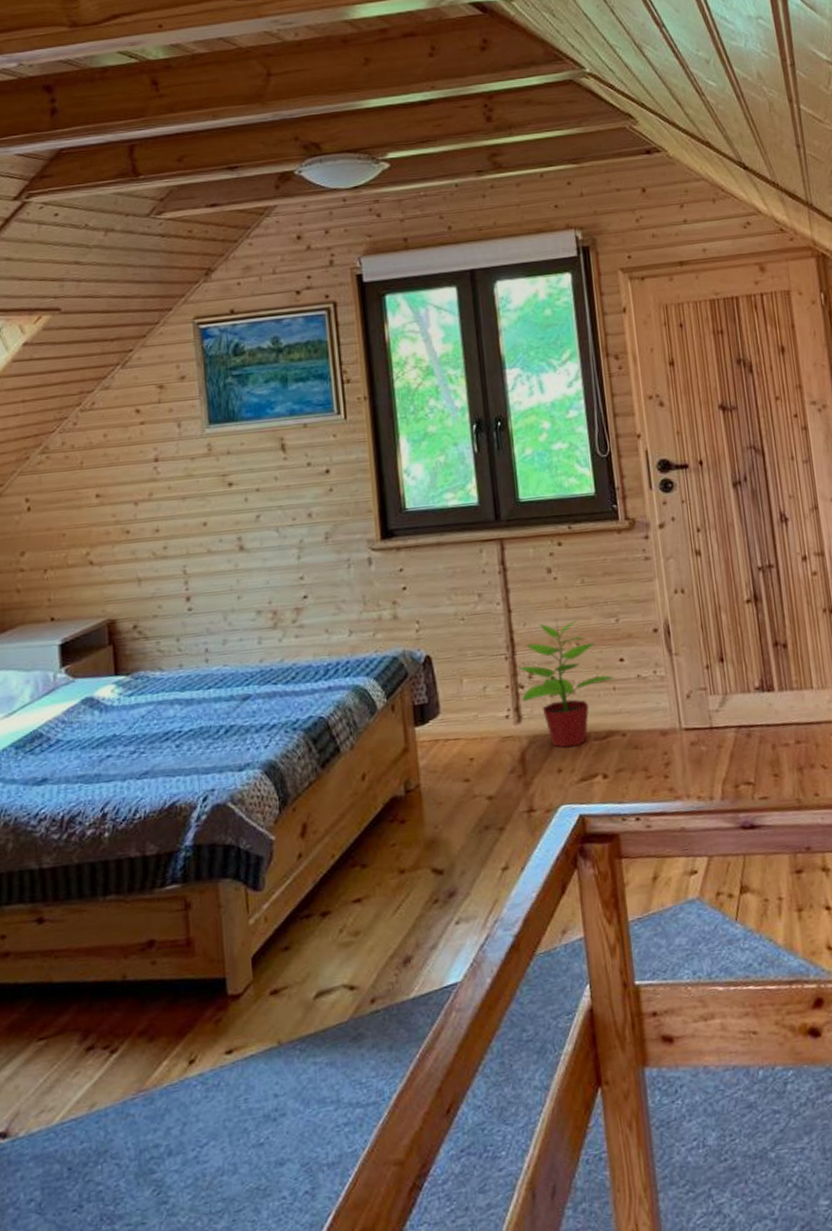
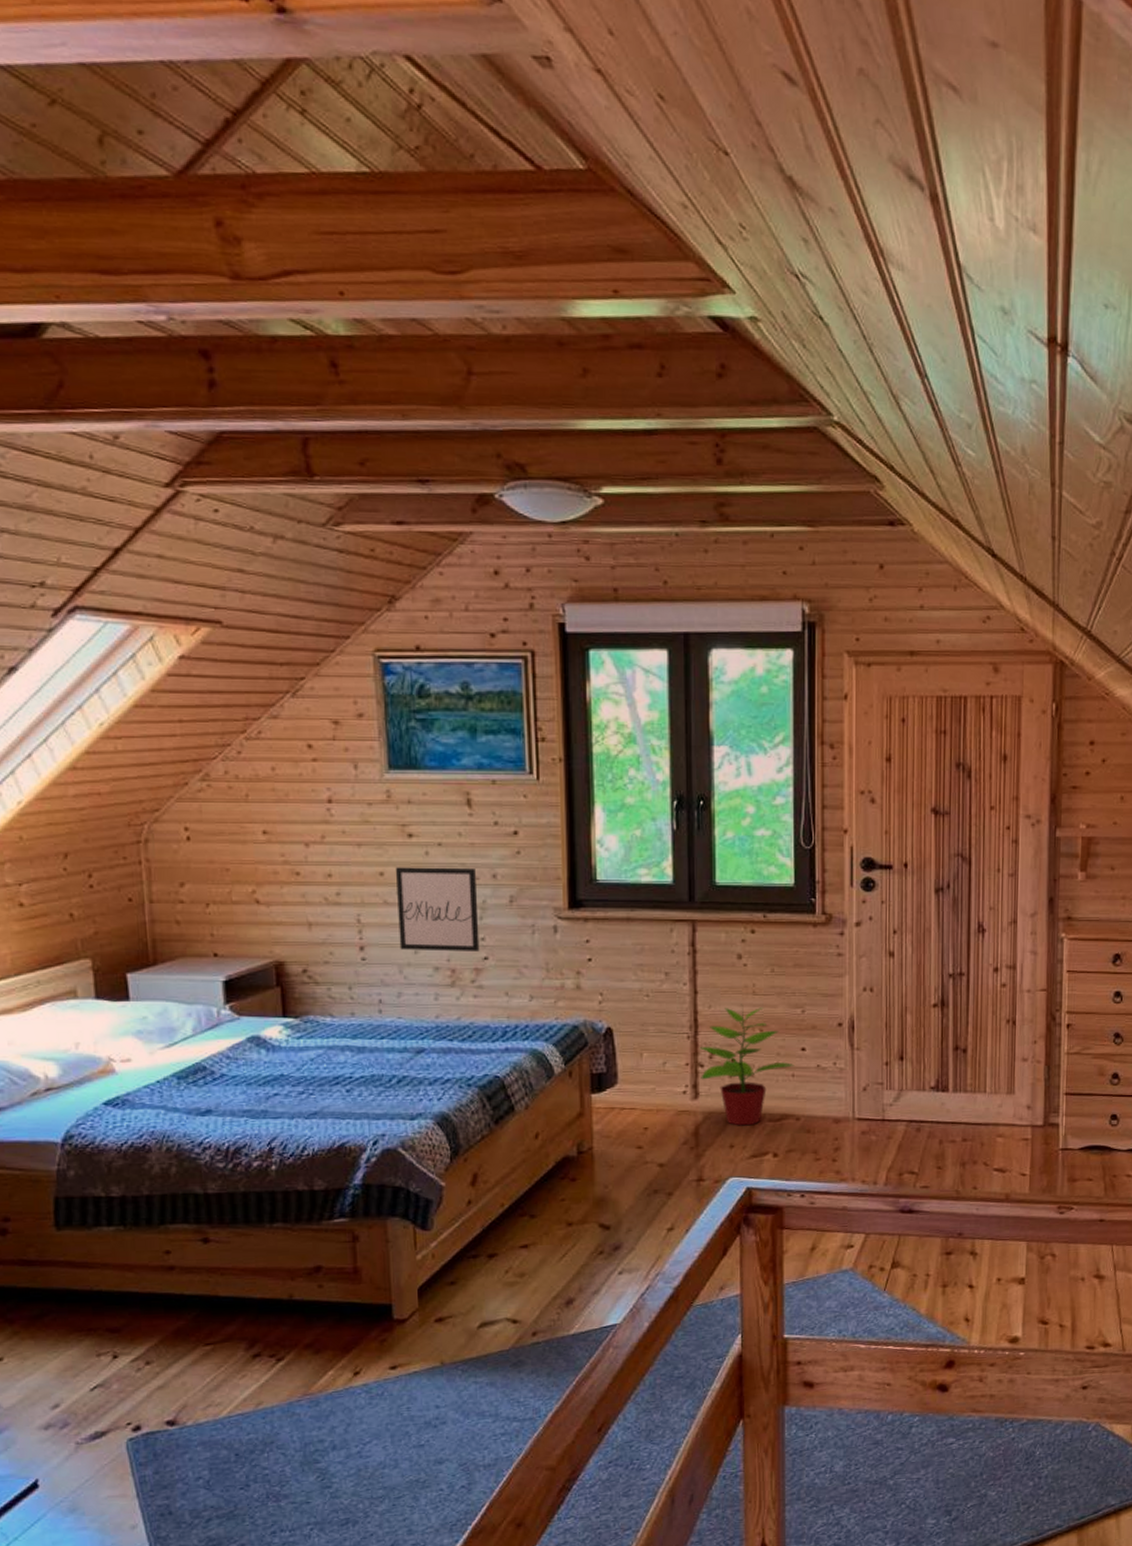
wall art: none [217,510,299,597] -> present [395,867,480,951]

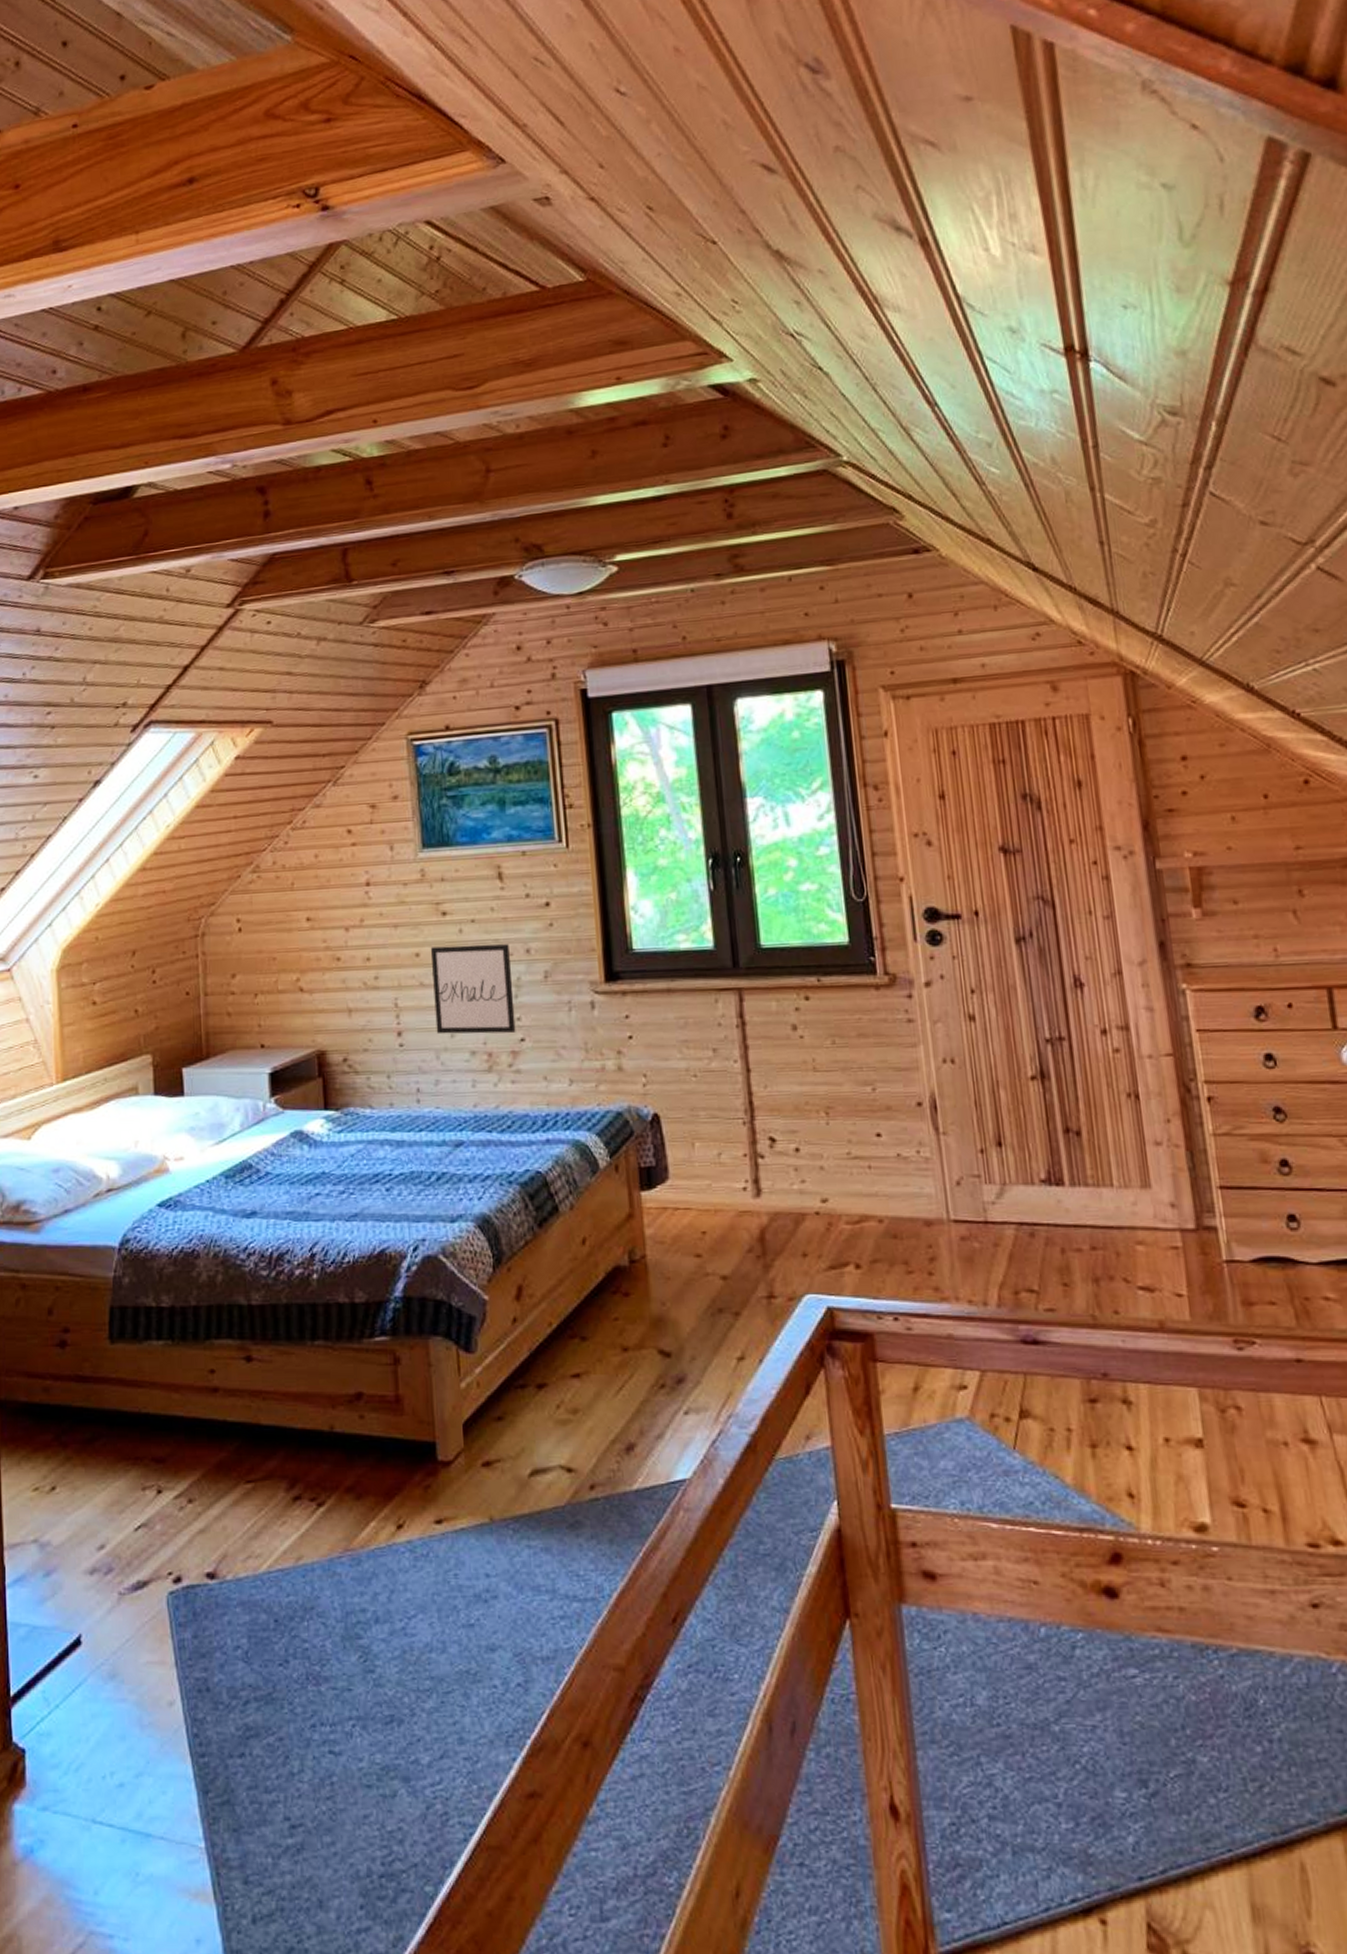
potted plant: present [699,1004,795,1126] -> none [757,1082,870,1230]

